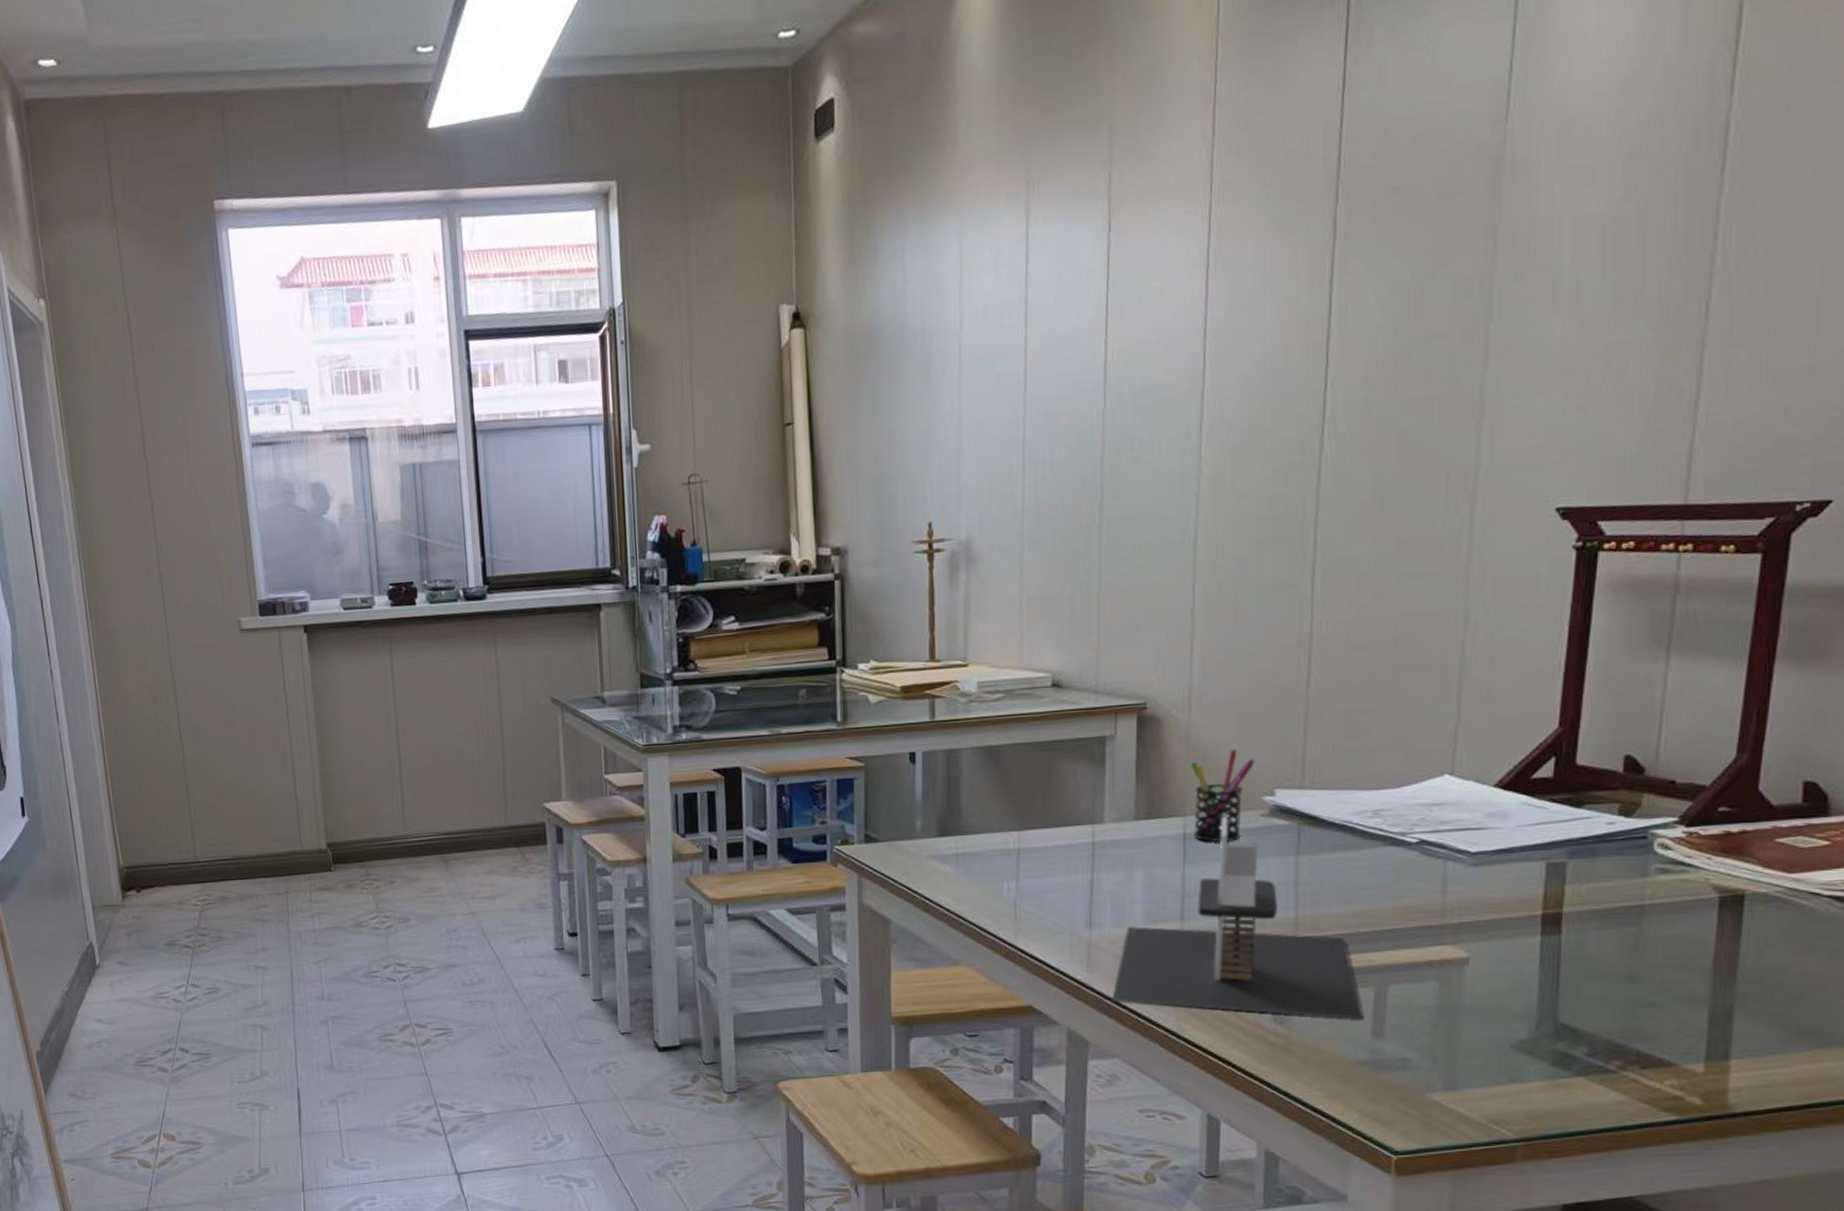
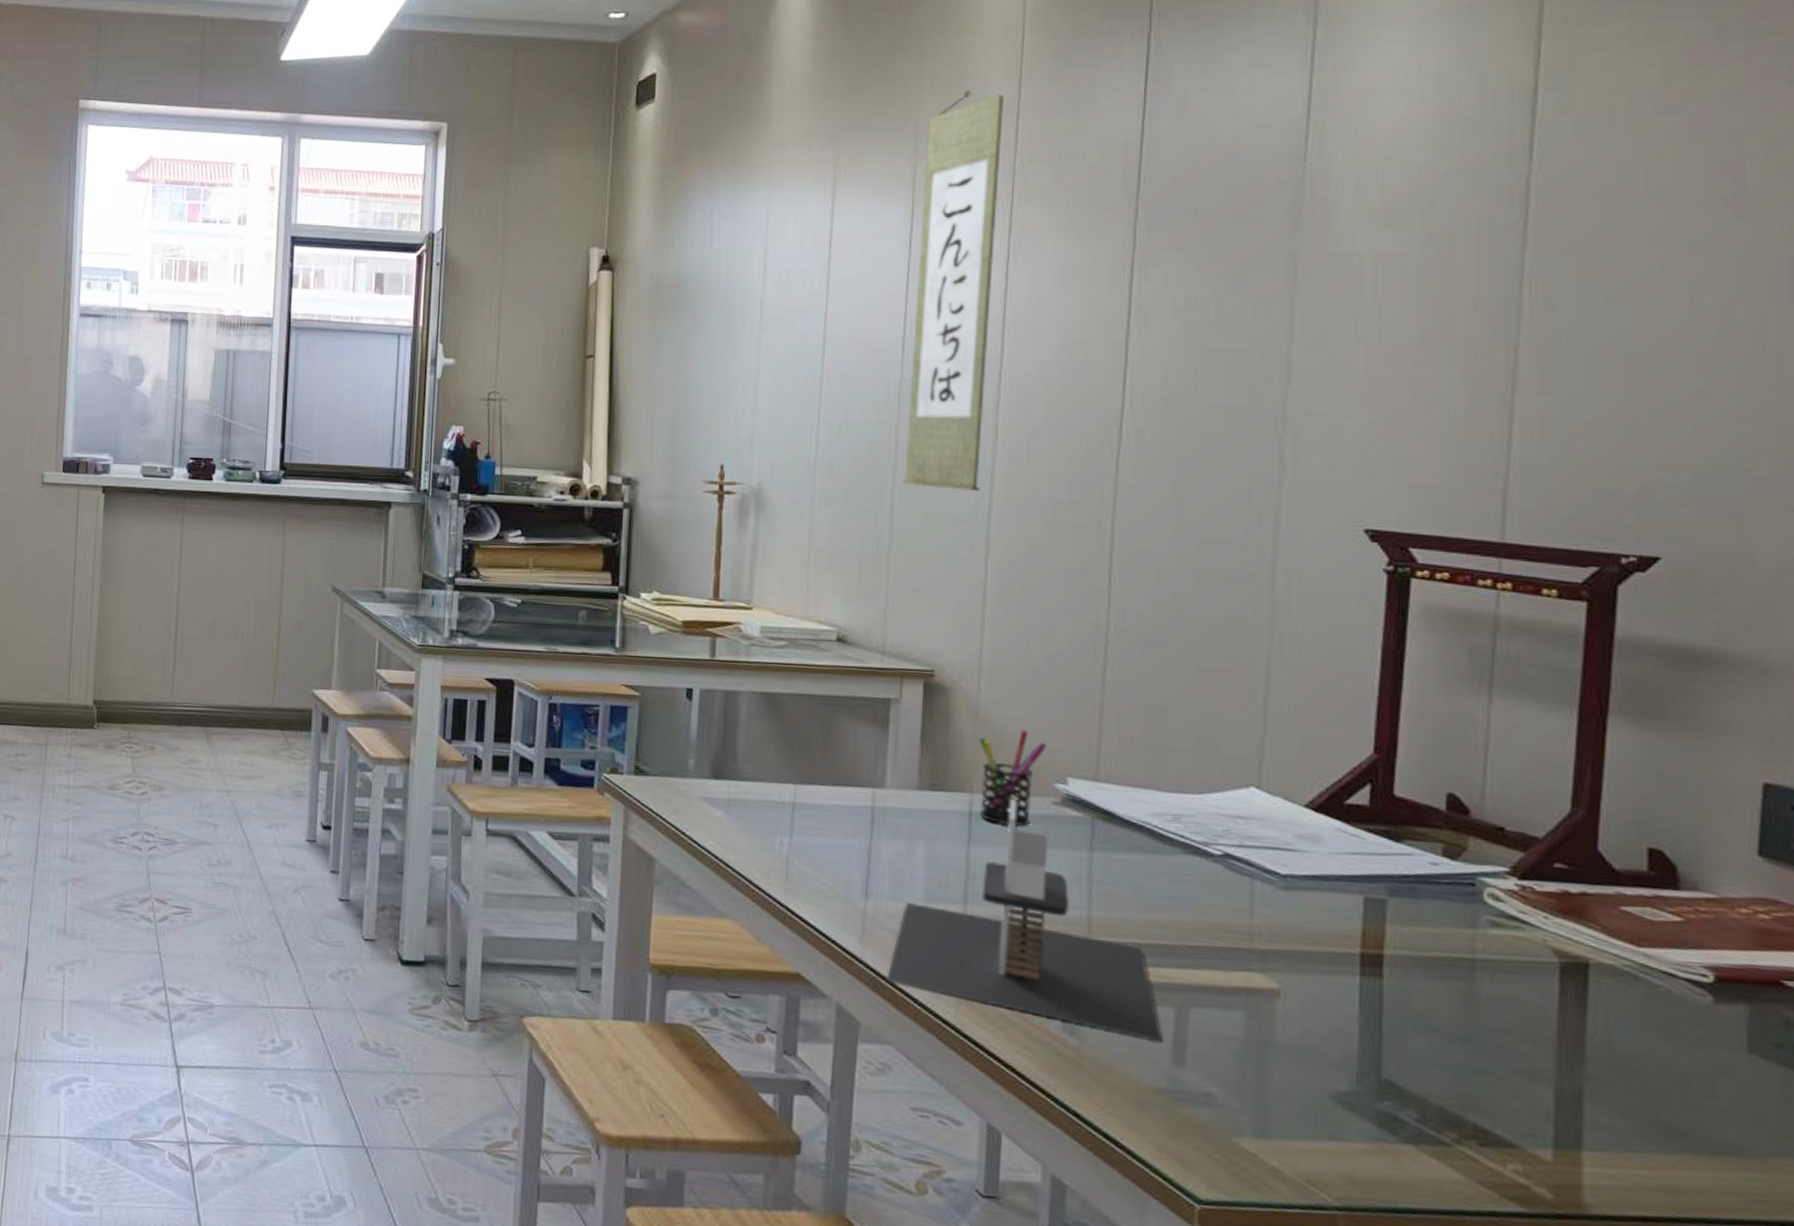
wall scroll: none [1109,80,1199,520] -> present [902,91,1003,492]

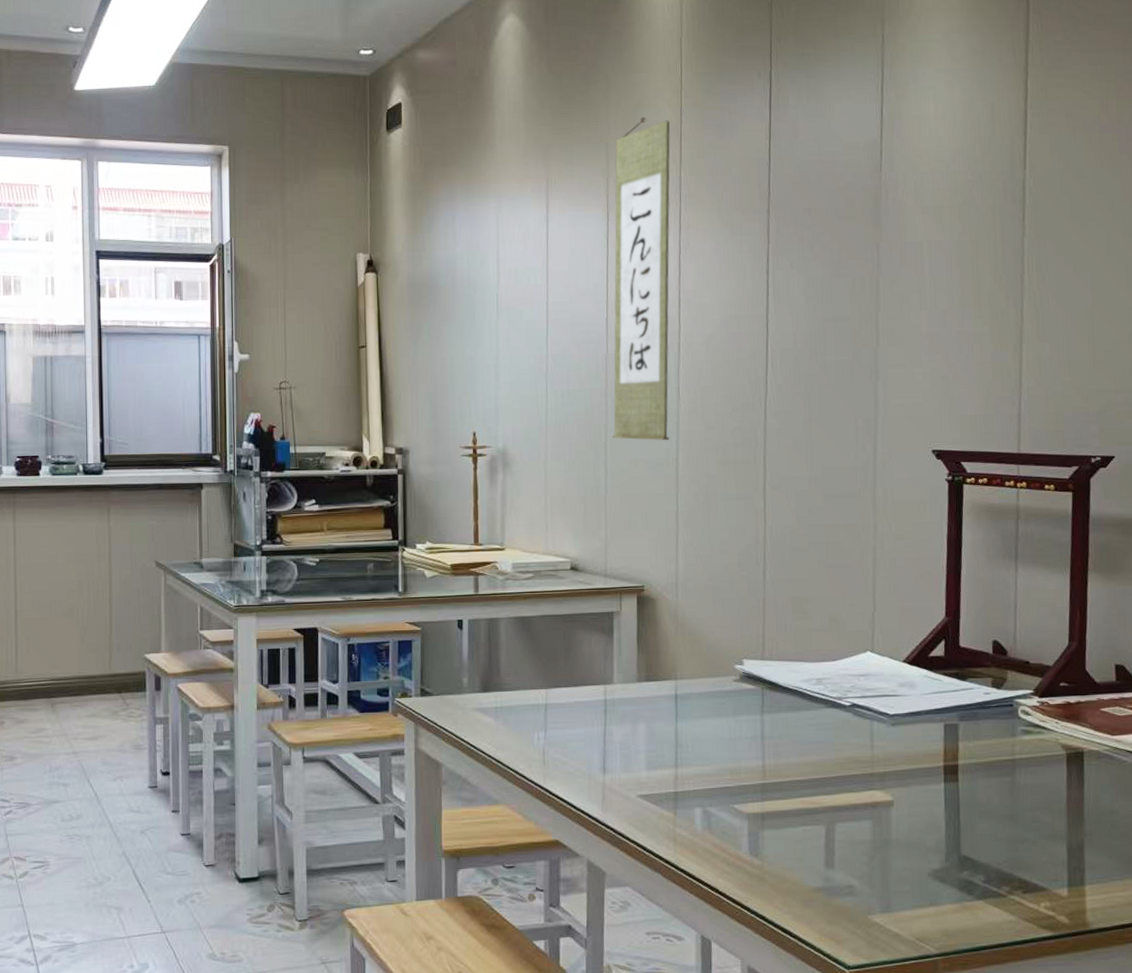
incense holder: present [886,799,1163,1042] -> none [623,681,818,853]
pen holder: present [978,729,1047,827] -> none [679,626,728,703]

